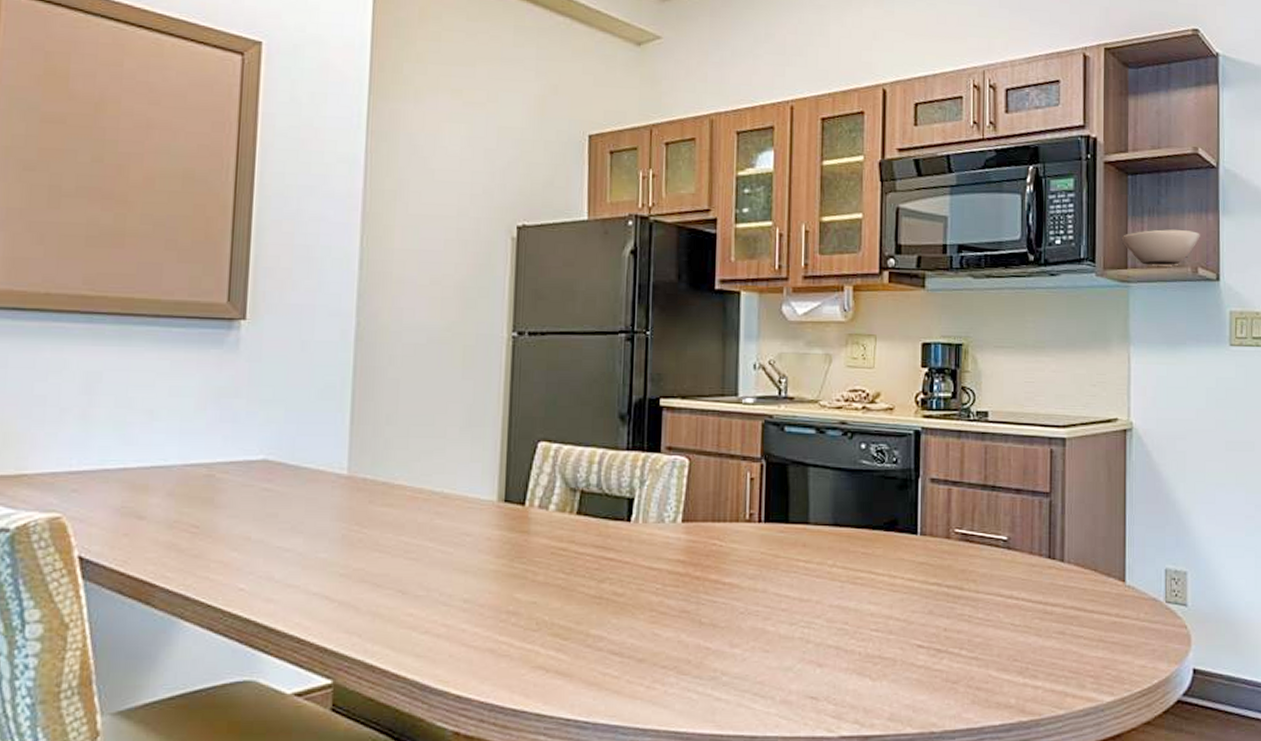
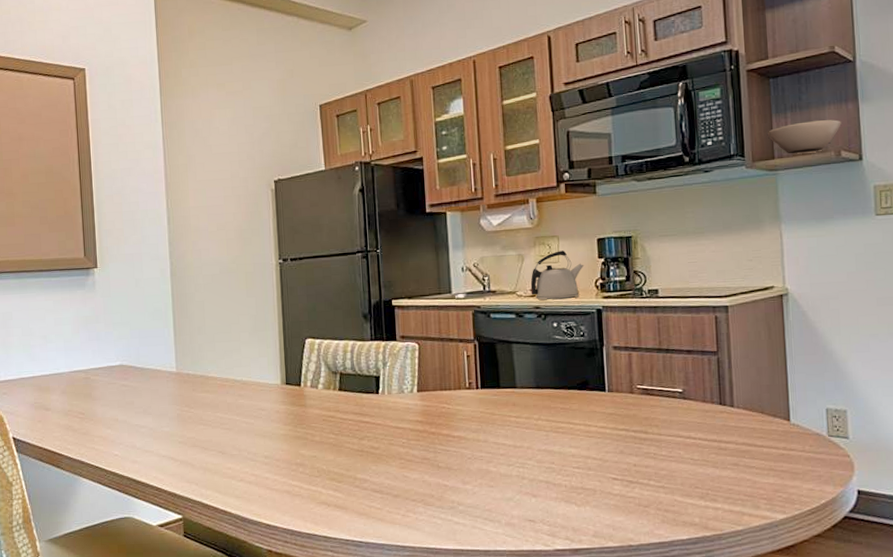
kettle: none [837,354,904,416] -> present [530,250,584,302]

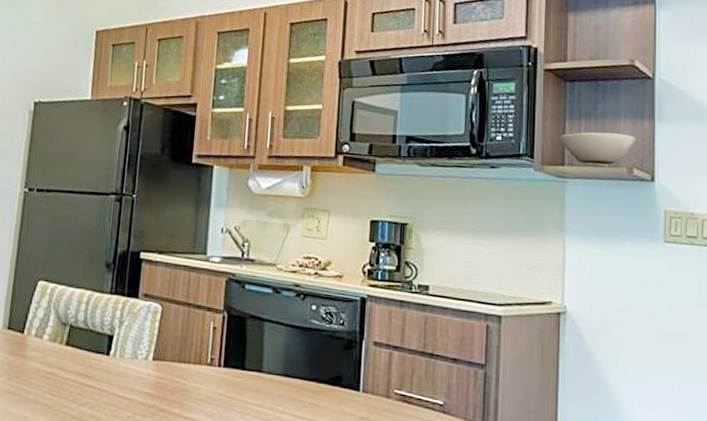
kettle: present [530,250,584,302] -> none [292,227,353,282]

